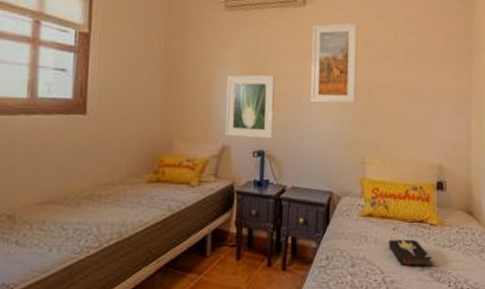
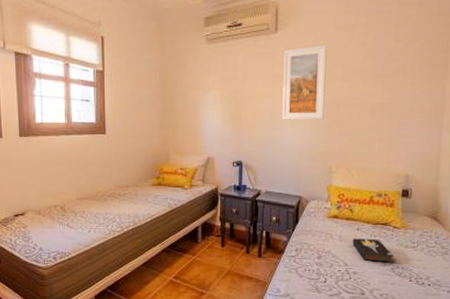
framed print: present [225,74,275,139] -> none [209,97,250,151]

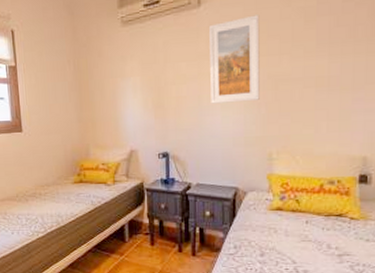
hardback book: present [352,238,394,263] -> none [301,232,353,260]

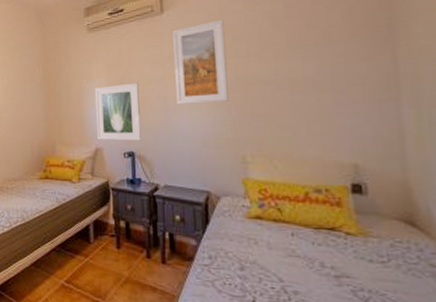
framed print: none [129,81,175,142] -> present [94,82,141,141]

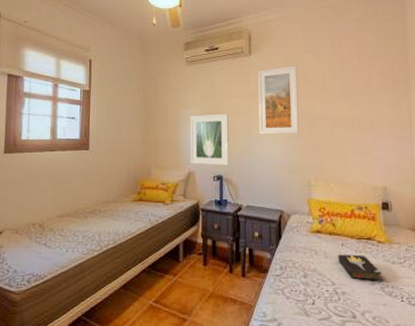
hardback book: none [286,246,354,283] -> present [338,254,383,281]

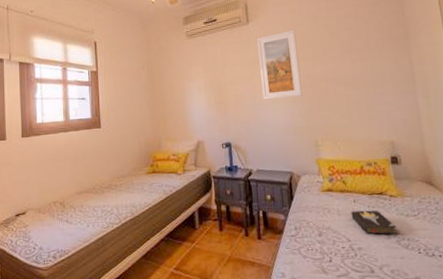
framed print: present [190,113,229,165] -> none [194,82,236,134]

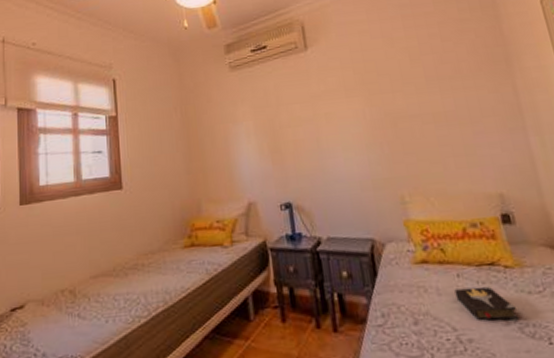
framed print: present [257,30,302,100] -> none [319,56,381,146]

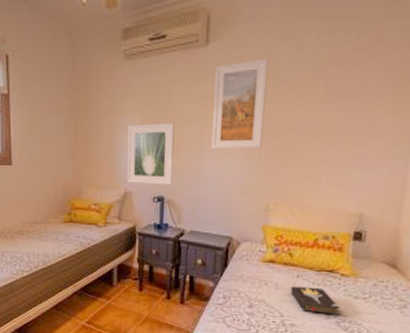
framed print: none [241,124,298,193] -> present [126,122,175,185]
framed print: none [319,56,381,146] -> present [211,58,269,150]

